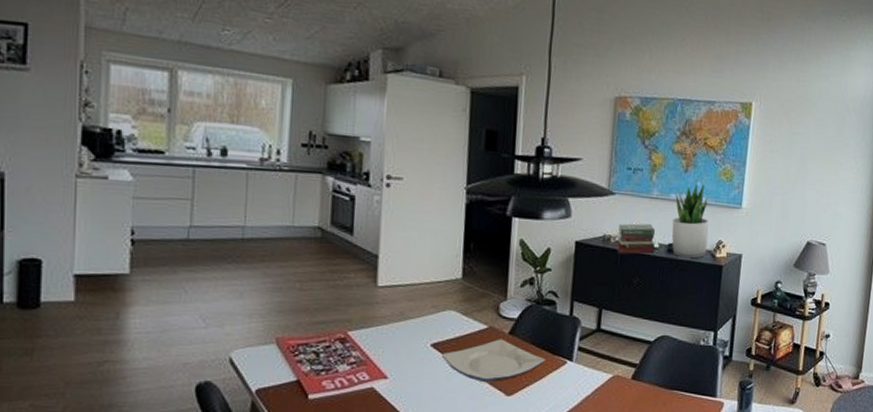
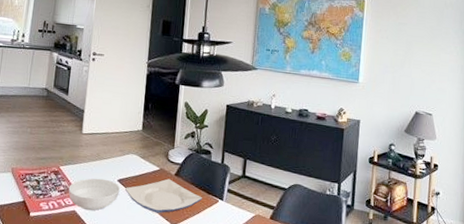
bowl: none [361,344,435,386] -> present [68,178,120,211]
books: present [617,223,656,255] -> none [258,92,289,118]
planter: present [671,184,709,259] -> none [302,63,332,122]

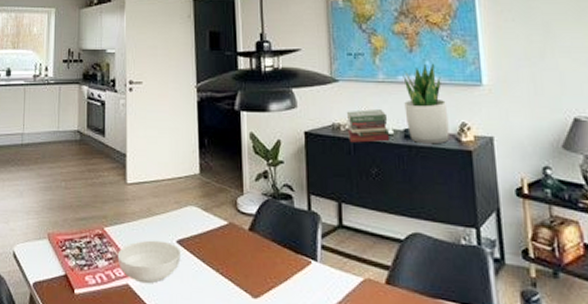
plate: present [124,179,202,214] -> none [186,235,289,283]
books: none [258,92,289,118] -> present [346,110,389,143]
planter: none [302,63,332,122] -> present [403,63,450,145]

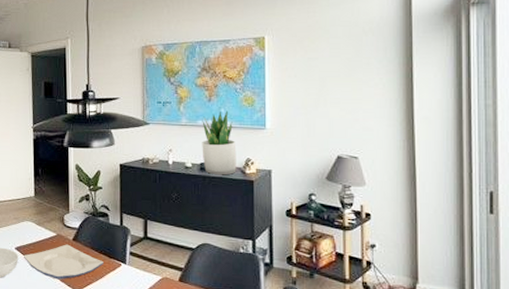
plate: none [186,235,289,283] -> present [23,244,103,280]
books: present [346,110,389,143] -> none [154,147,188,174]

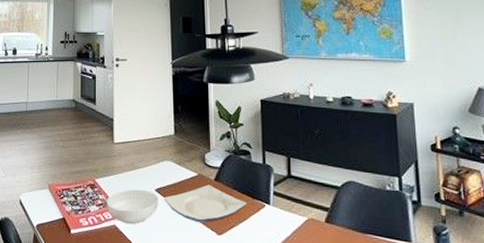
planter: present [202,110,237,176] -> none [341,43,378,110]

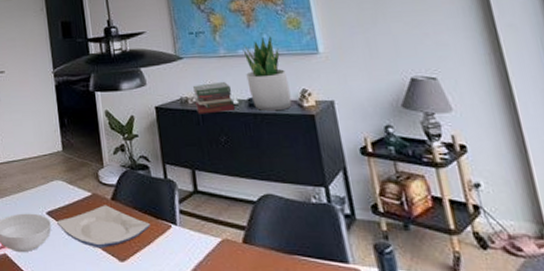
books: none [294,81,329,109] -> present [192,82,235,114]
planter: none [341,43,378,110] -> present [242,36,292,112]

